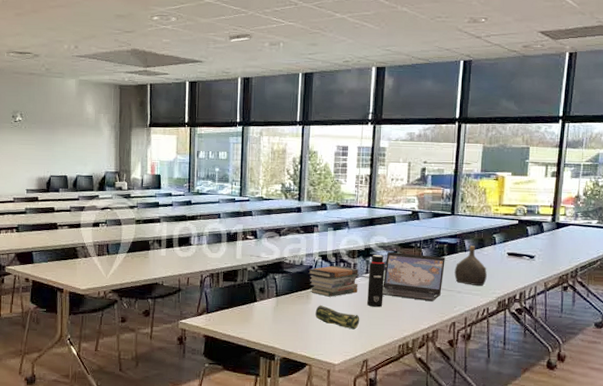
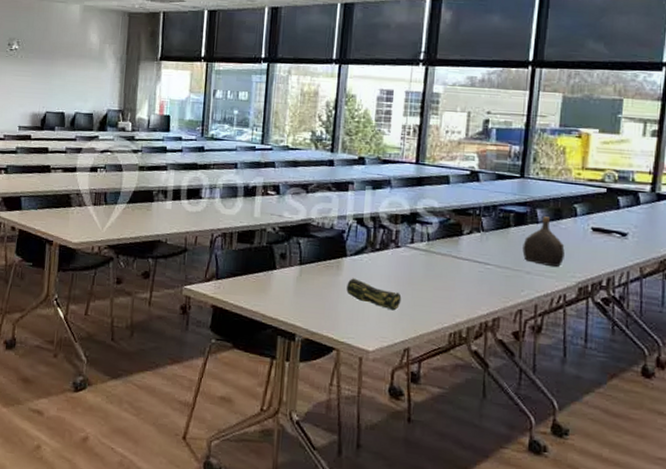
book stack: present [308,265,360,297] -> none [340,231,403,269]
water bottle: present [367,255,388,307] -> none [411,221,438,286]
laptop: present [382,252,445,302] -> none [430,219,511,283]

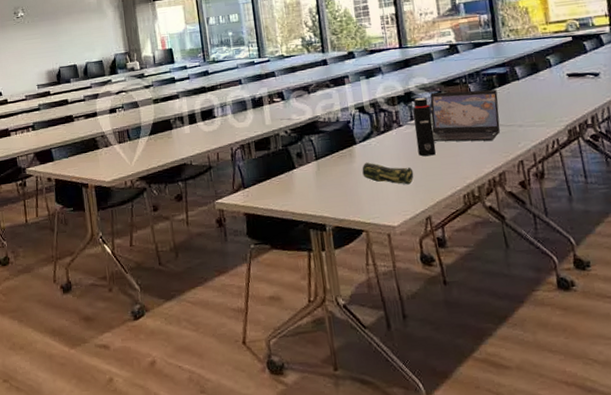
water bottle: none [411,221,438,286] -> present [413,97,437,157]
laptop: none [430,219,511,283] -> present [430,89,501,142]
water jug: present [522,216,565,268] -> none [510,72,549,117]

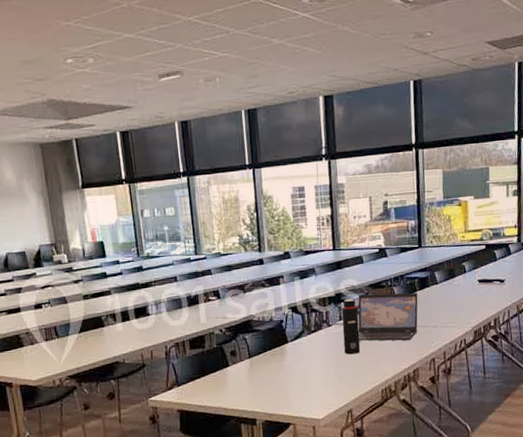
pencil case: present [362,162,414,185] -> none [292,360,340,381]

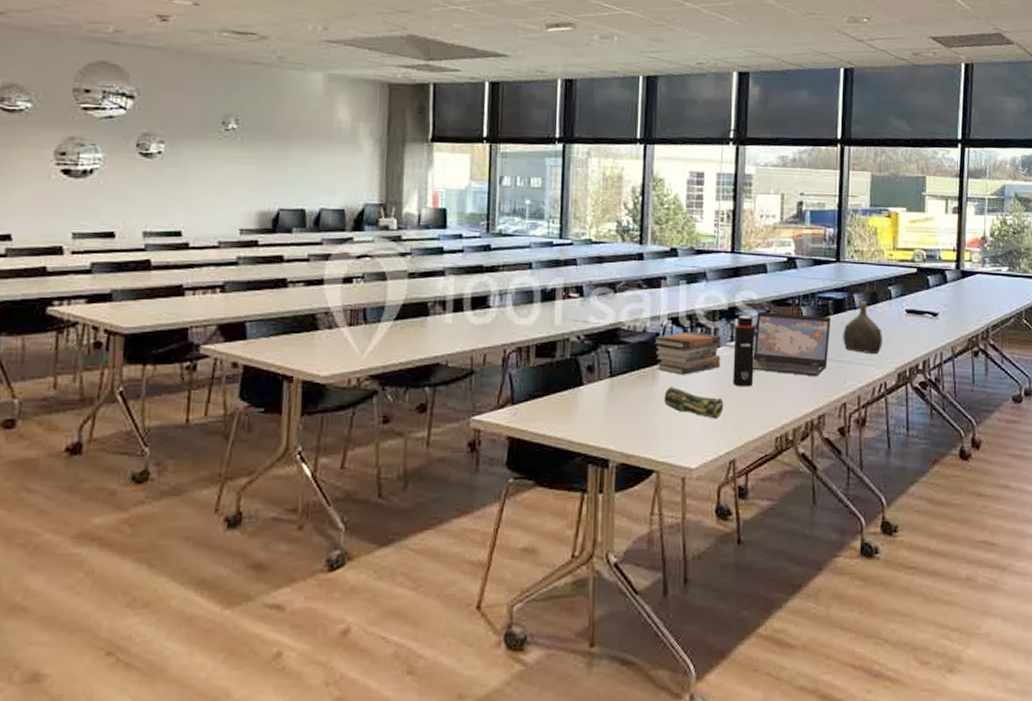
book stack: none [279,316,334,351] -> present [654,331,722,375]
pencil case: none [292,360,340,381] -> present [664,387,724,419]
water jug: none [428,277,461,319] -> present [843,301,882,355]

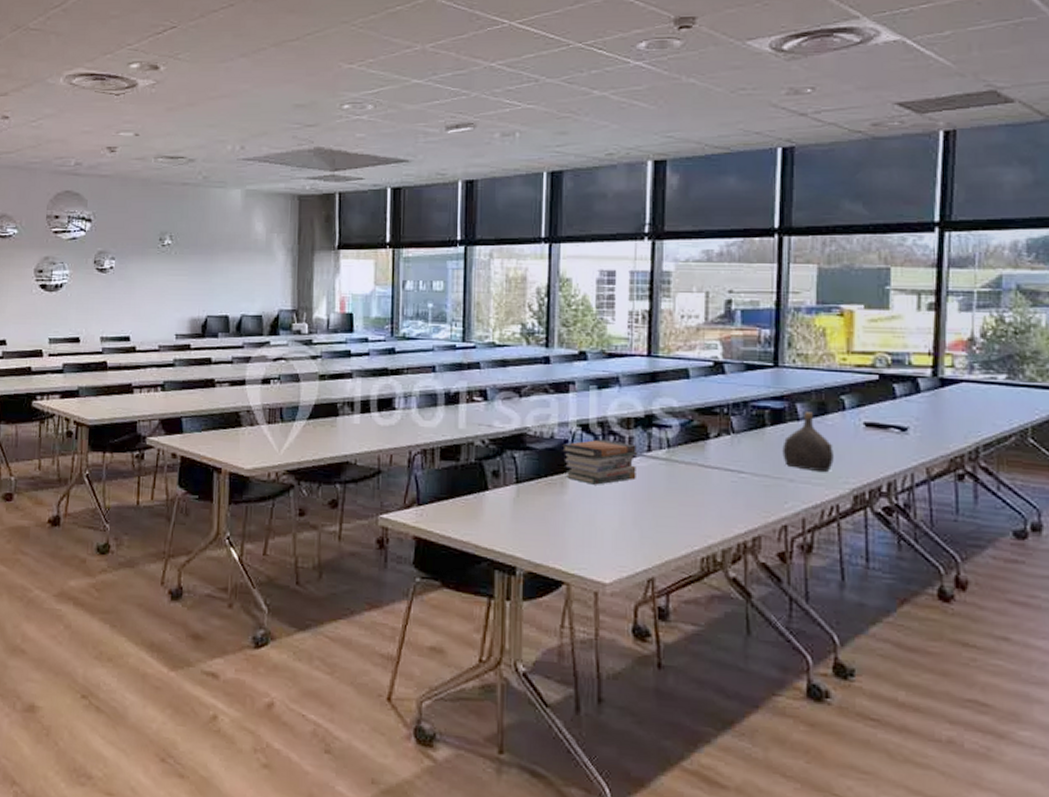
pencil case: present [664,387,724,419] -> none [574,496,641,534]
water bottle: present [733,316,758,387] -> none [651,424,680,501]
laptop: present [753,312,831,377] -> none [673,421,767,495]

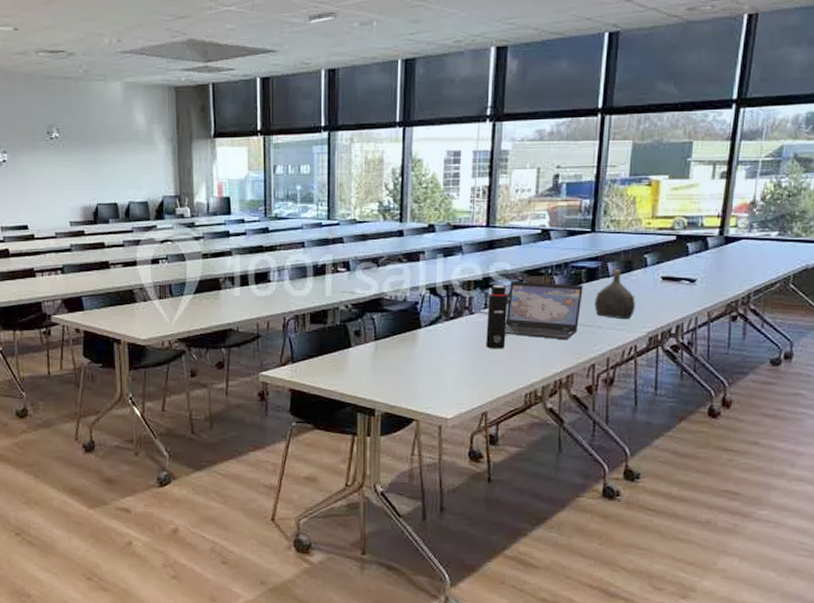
book stack: present [562,439,638,485] -> none [413,300,476,339]
water bottle: none [651,424,680,501] -> present [486,285,511,349]
laptop: none [673,421,767,495] -> present [505,281,583,340]

